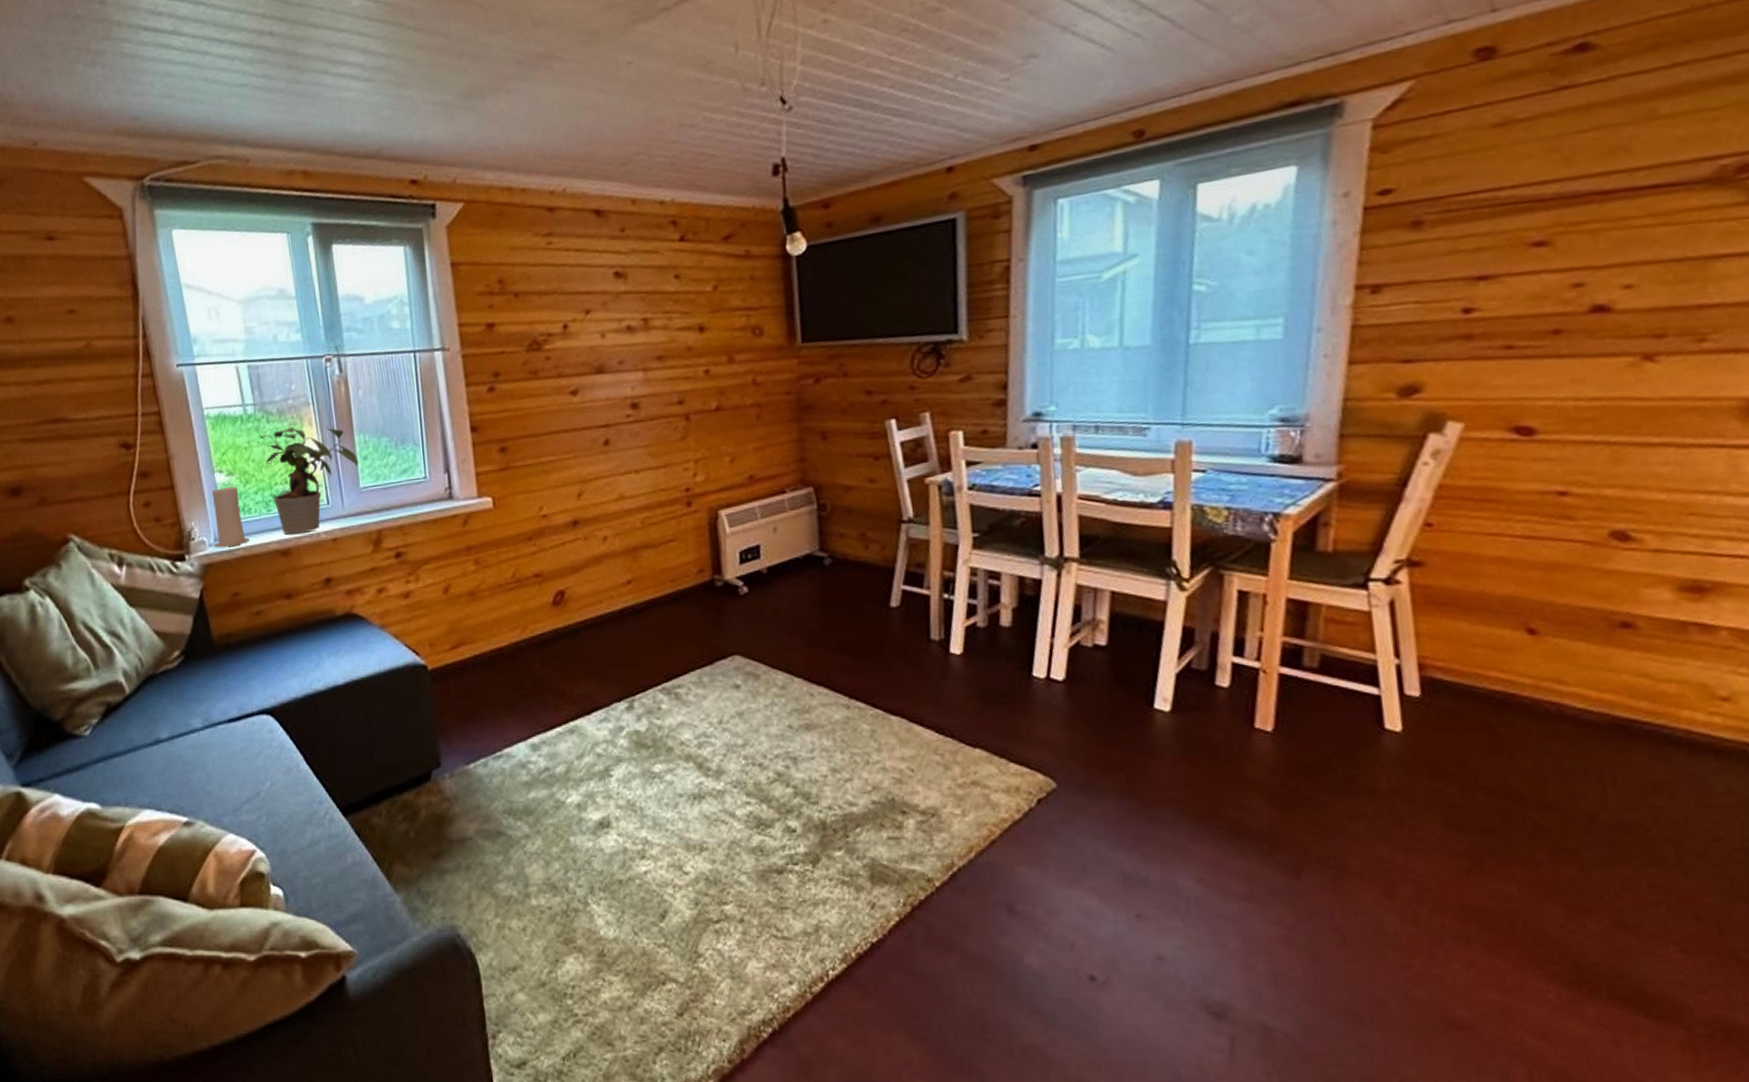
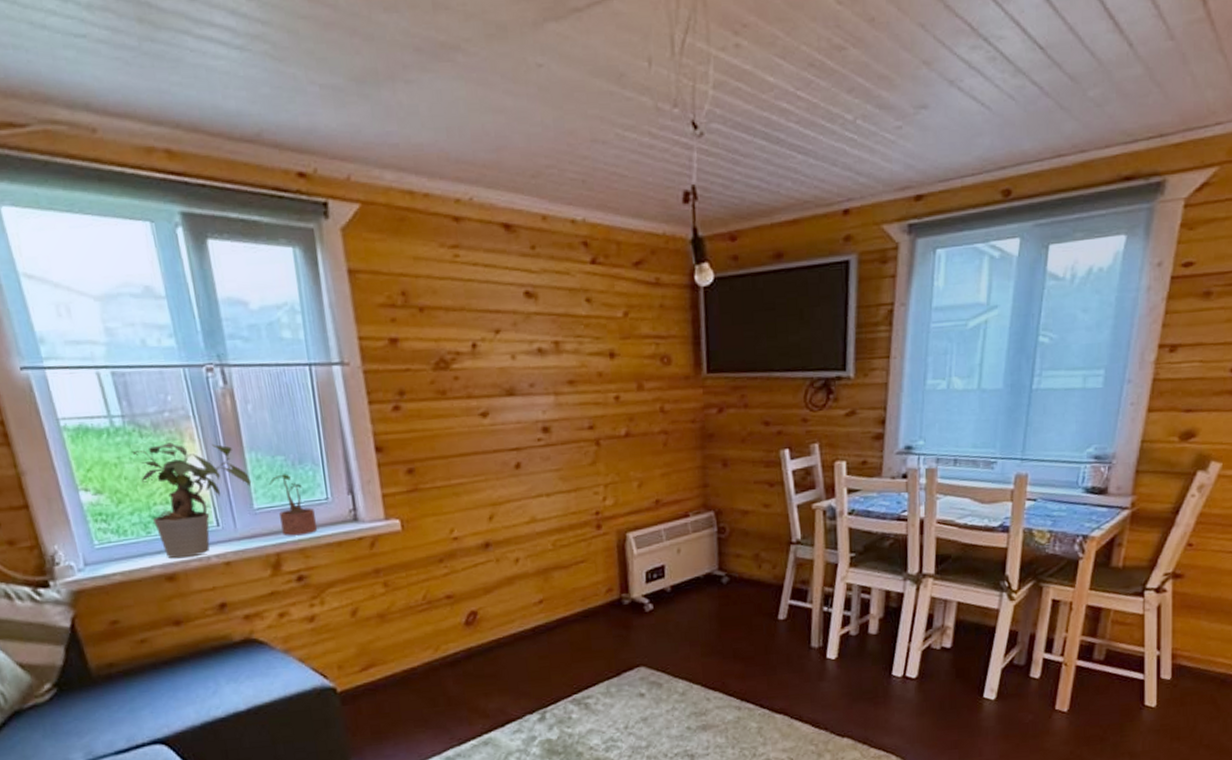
candle: present [211,486,251,549] -> none [76,506,129,574]
potted plant: none [373,454,416,514] -> present [268,474,318,537]

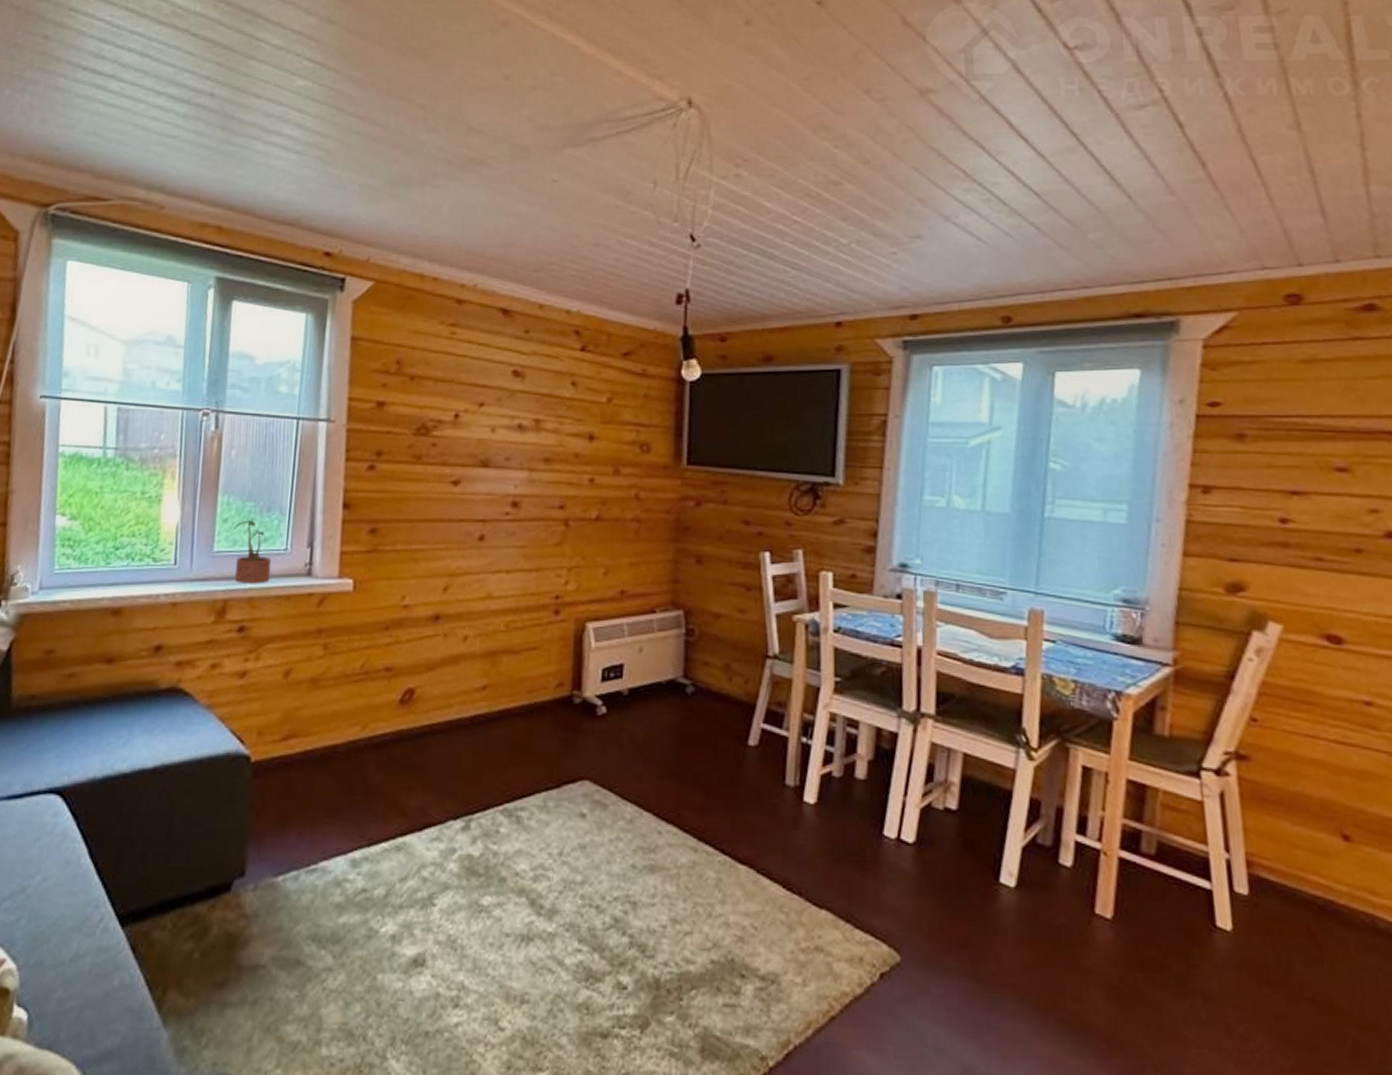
potted plant: present [131,442,252,559] -> none [115,478,218,594]

